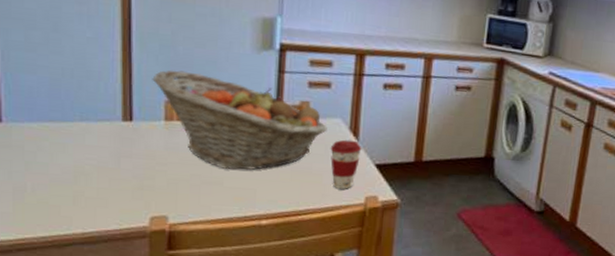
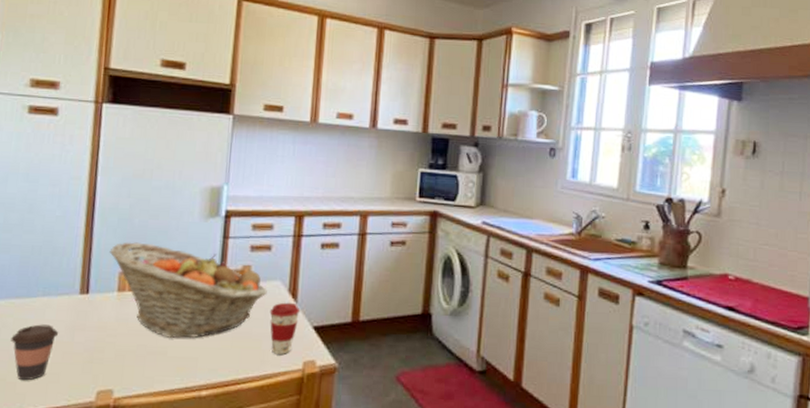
coffee cup: none [49,149,102,204] -> present [11,324,58,381]

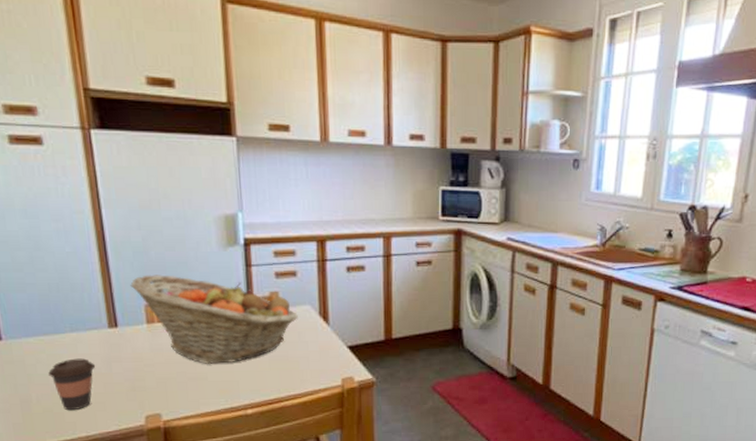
coffee cup: present [269,302,301,354] -> none [303,325,333,373]

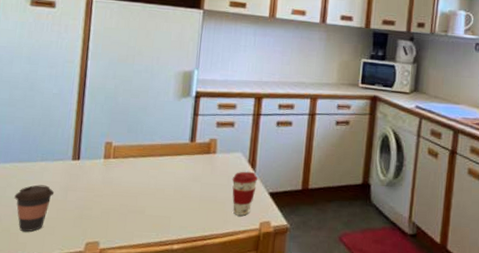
fruit basket: present [130,275,298,364] -> none [97,116,230,200]
coffee cup: none [303,325,333,373] -> present [232,171,258,216]

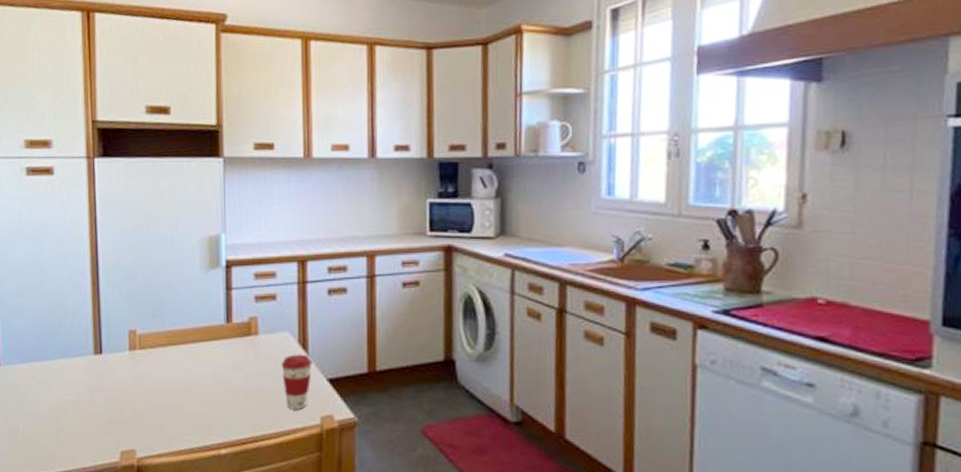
coffee cup: present [14,185,54,232] -> none [36,386,78,442]

